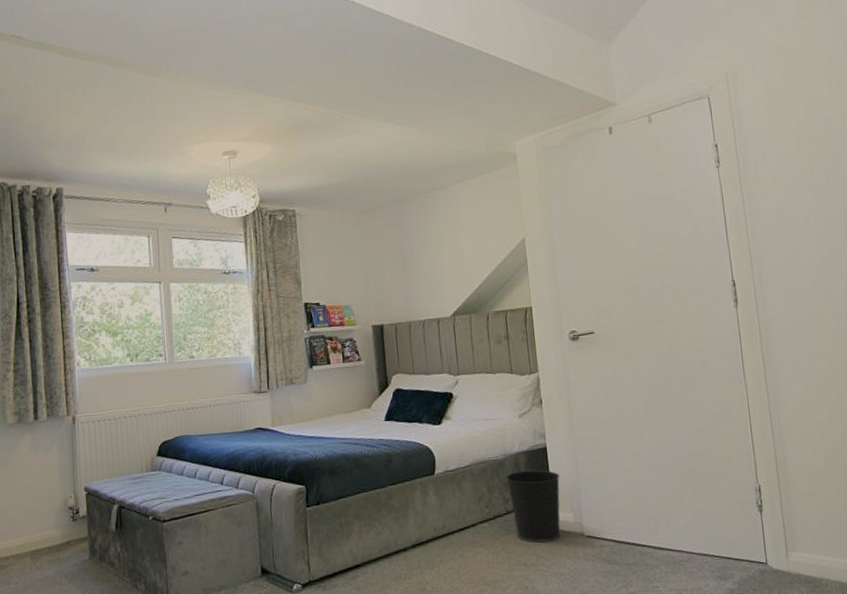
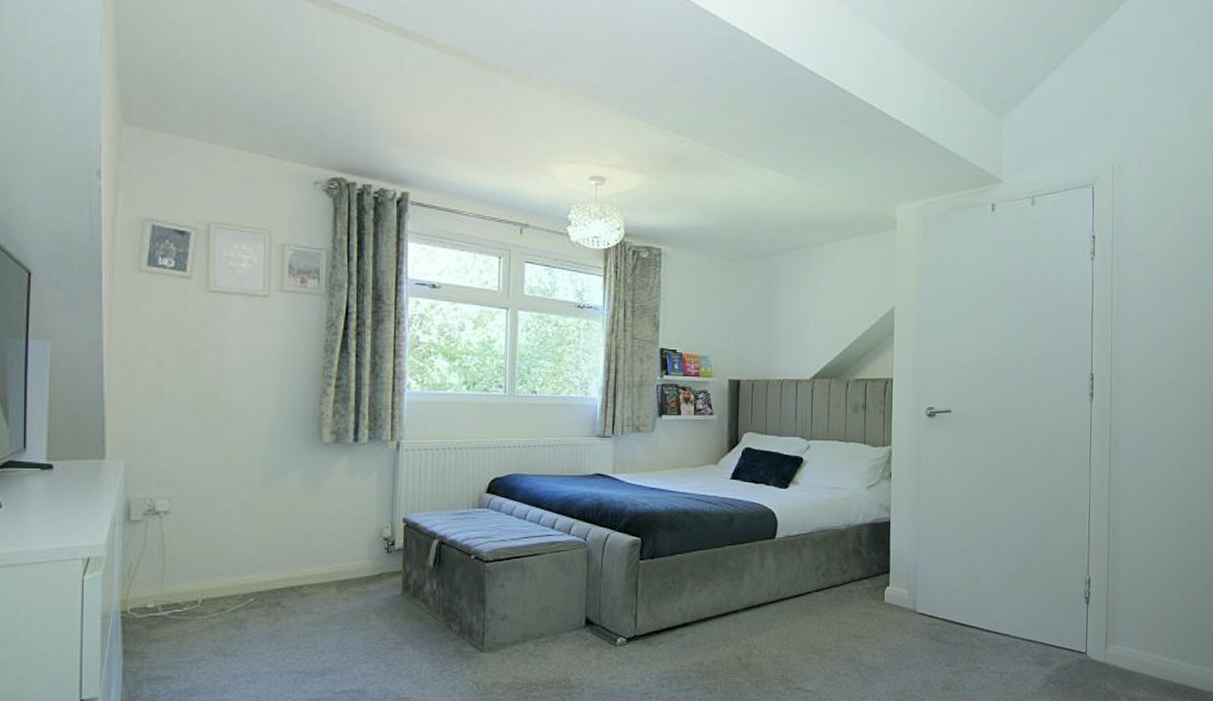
wastebasket: present [506,469,561,543] -> none [846,542,900,615]

